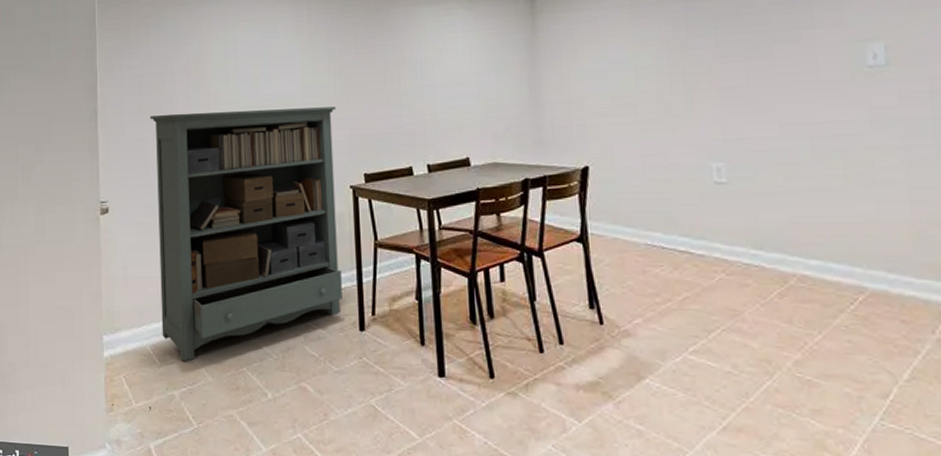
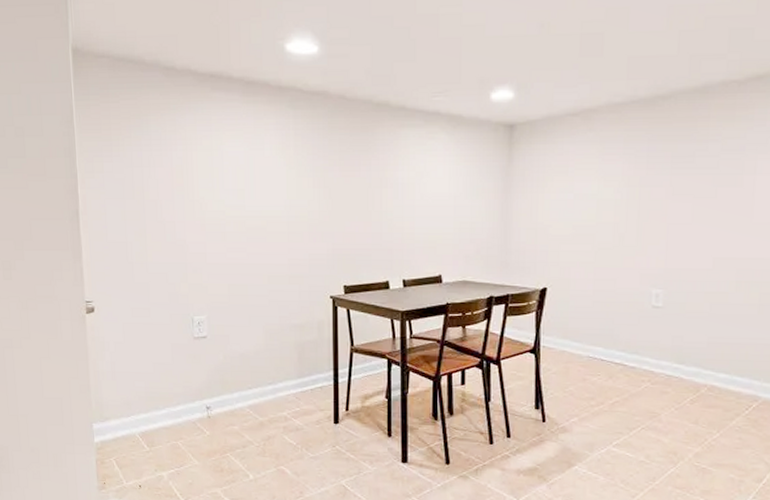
bookshelf: present [150,107,342,362] -> none [133,219,320,448]

